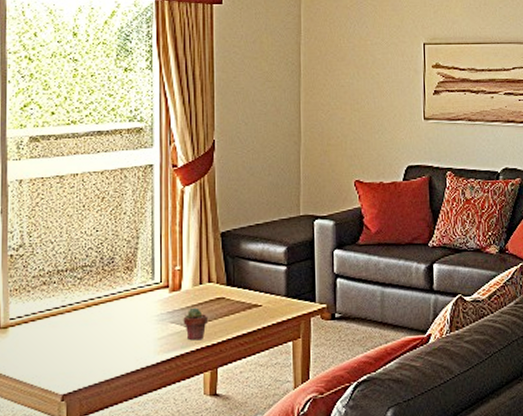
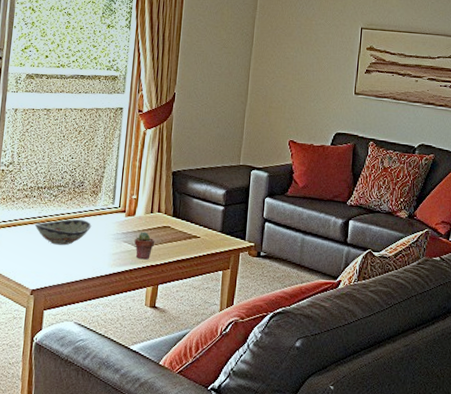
decorative bowl: none [58,303,129,337] -> present [35,219,92,246]

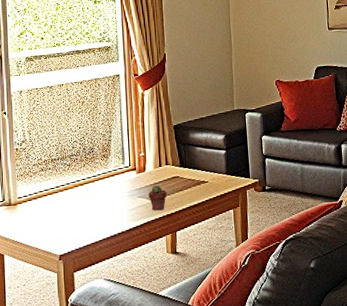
decorative bowl: present [35,219,92,246] -> none [54,183,107,210]

